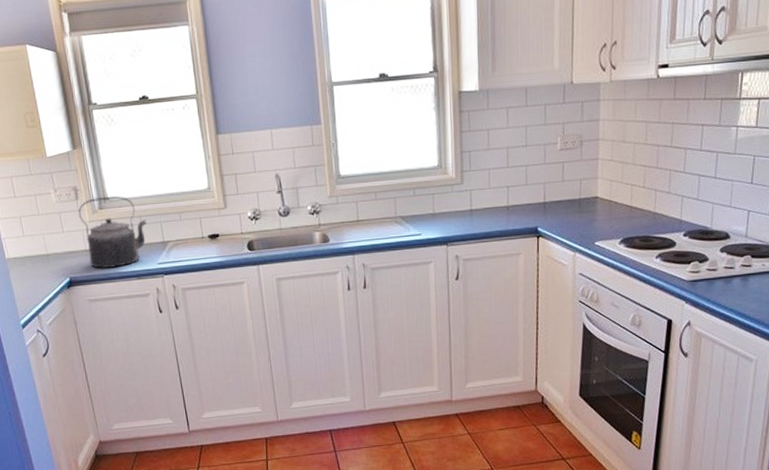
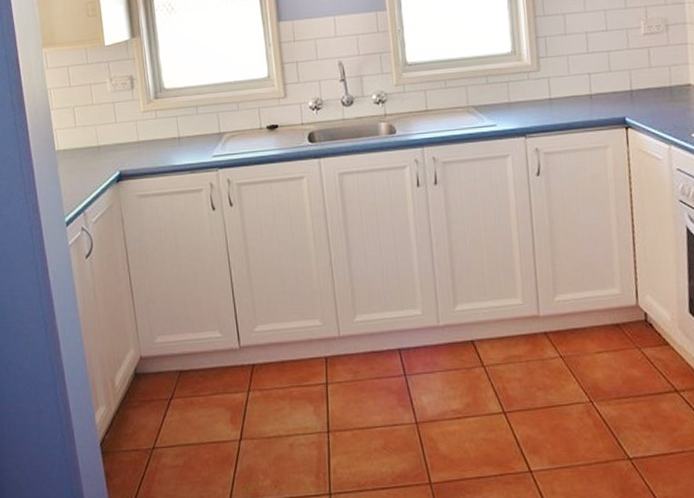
kettle: present [78,196,147,269] -> none [133,85,203,162]

